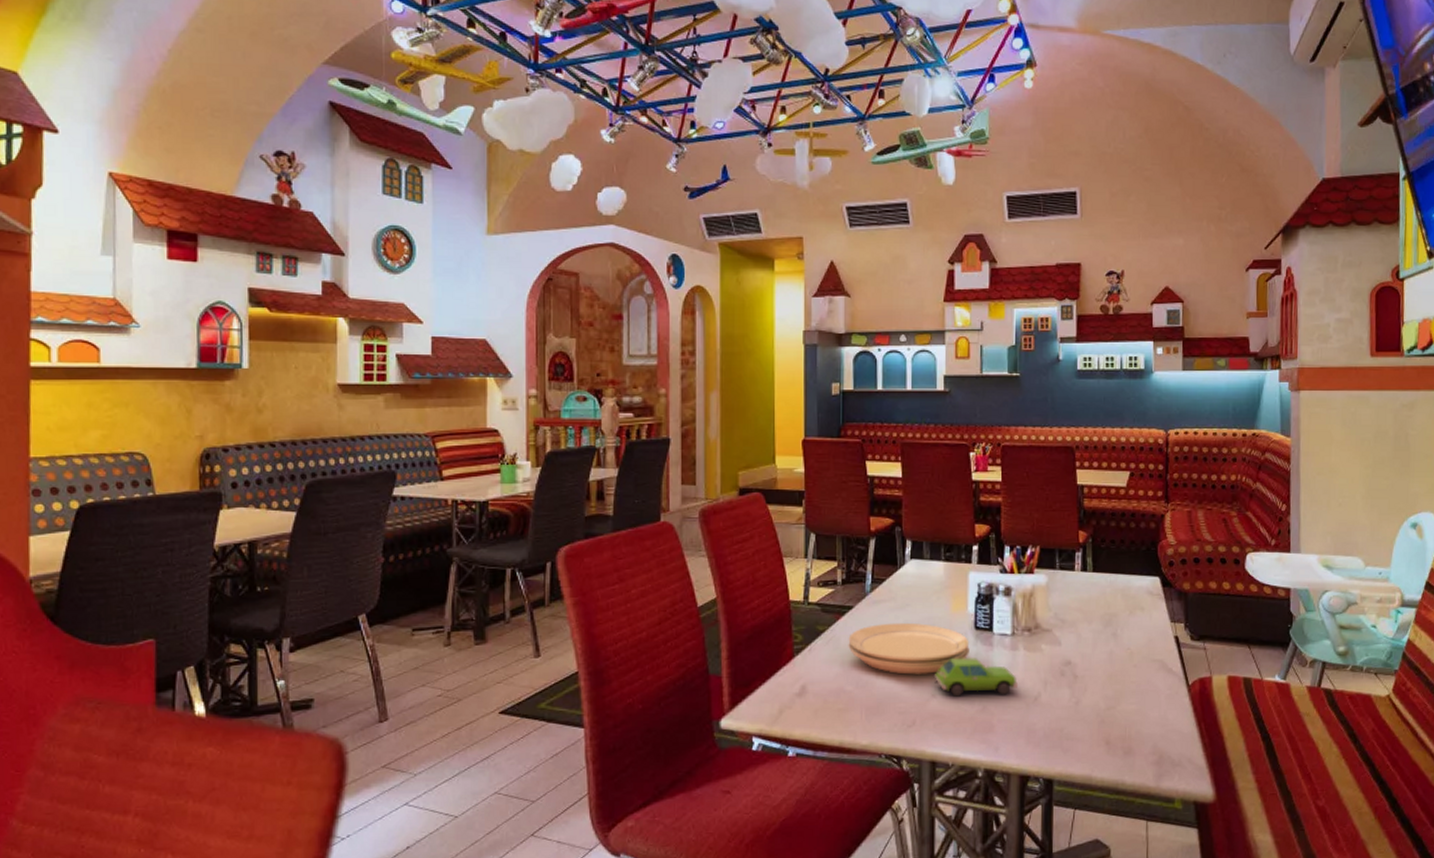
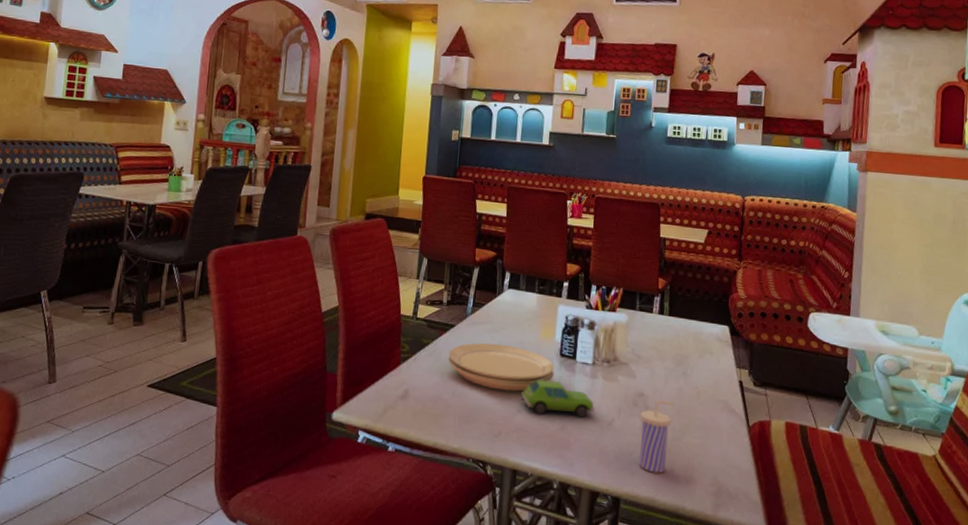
beverage cup: none [1068,666,1106,748] -> present [638,399,675,473]

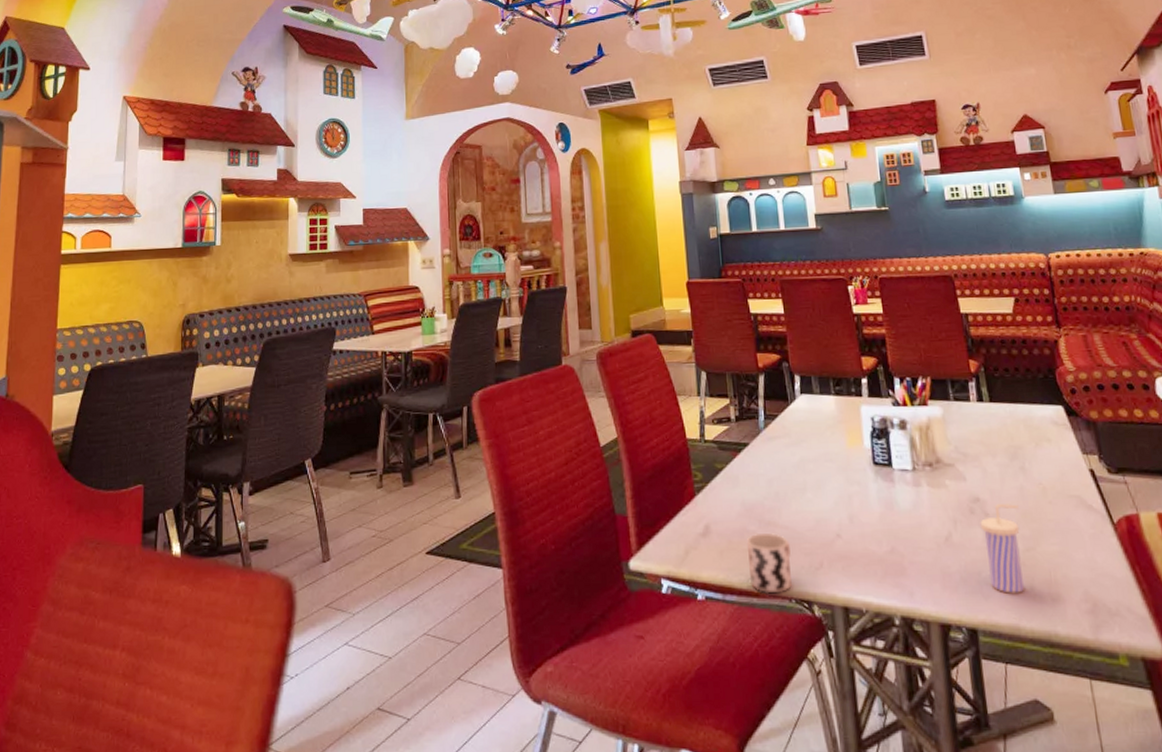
cup: none [436,402,476,452] -> present [747,533,792,594]
plate: present [448,343,555,392] -> none [746,459,871,513]
toy car: present [520,380,596,418] -> none [836,495,927,537]

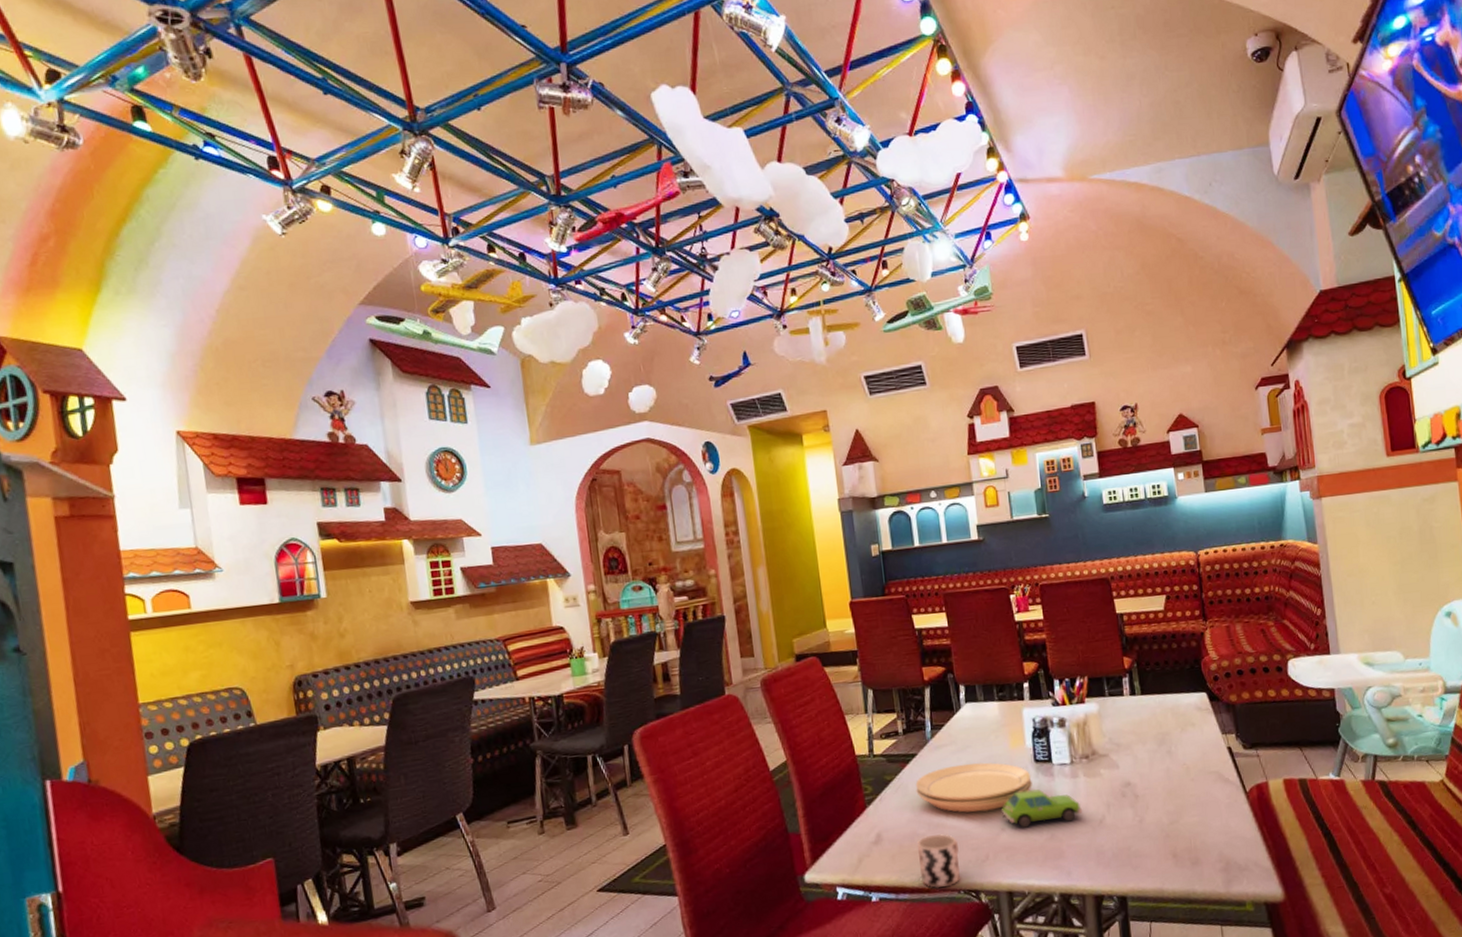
plate: none [746,459,871,513] -> present [915,762,1032,813]
toy car: none [836,495,927,537] -> present [1001,789,1083,828]
beverage cup: present [980,503,1025,594] -> none [1130,784,1169,863]

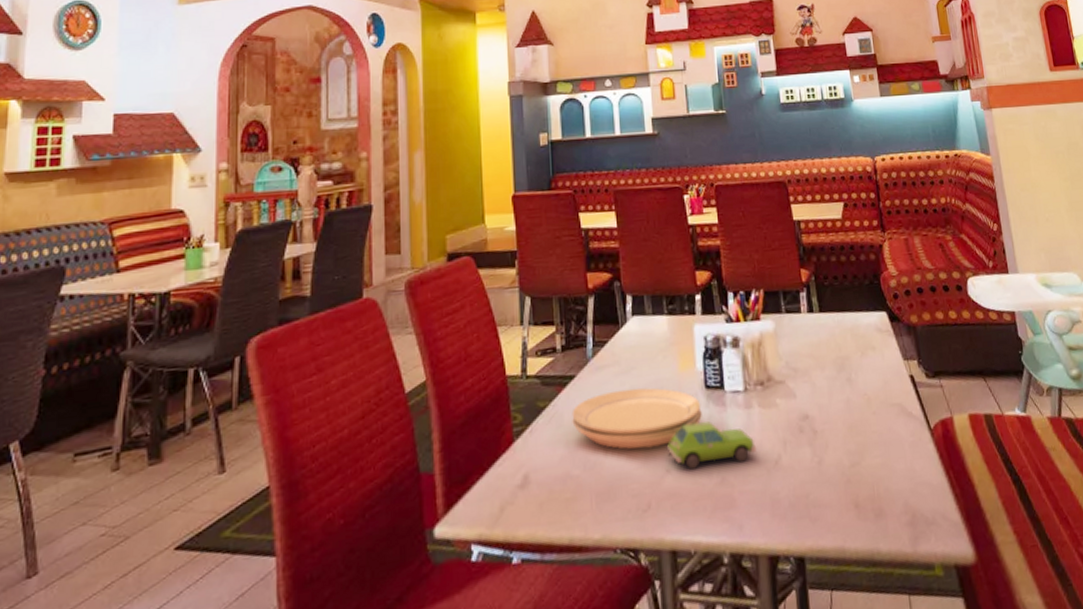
cup: present [918,834,960,889] -> none [570,476,617,547]

